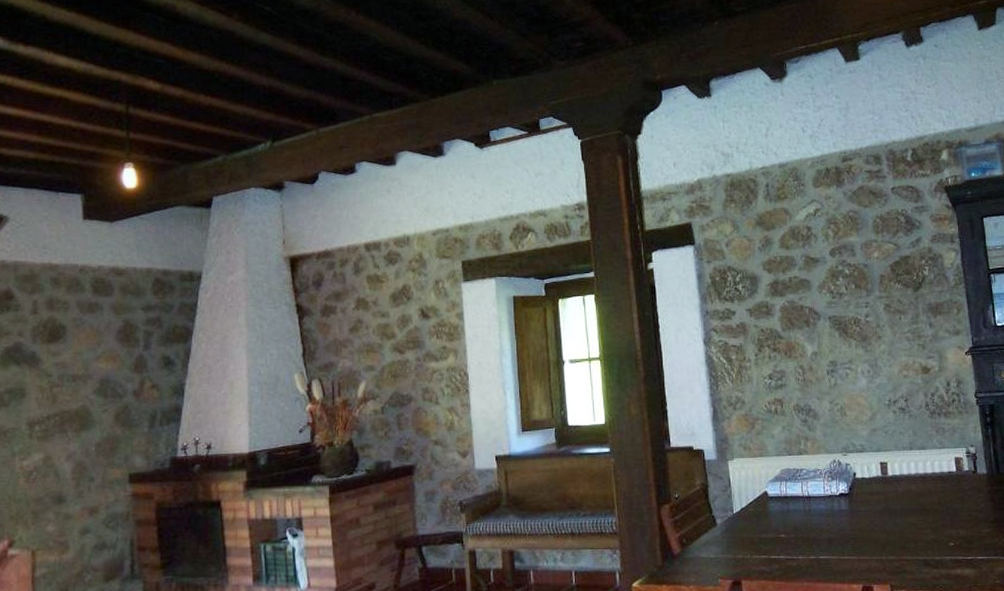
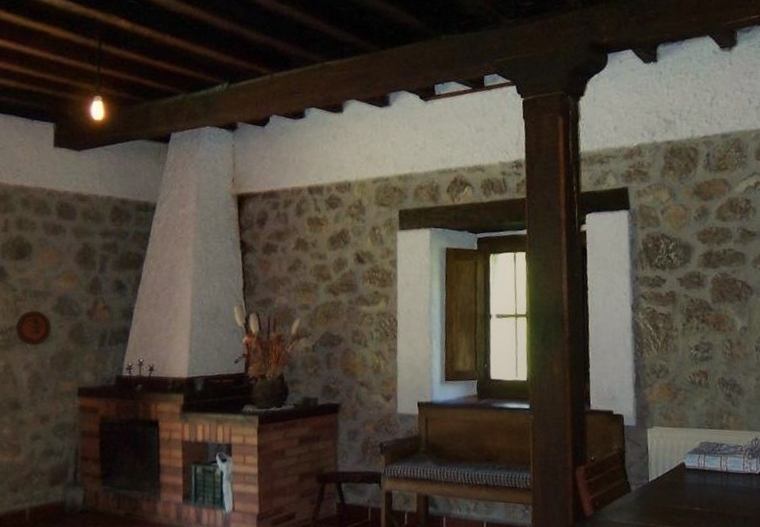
decorative plate: none [54,395,95,434] -> present [16,310,52,346]

